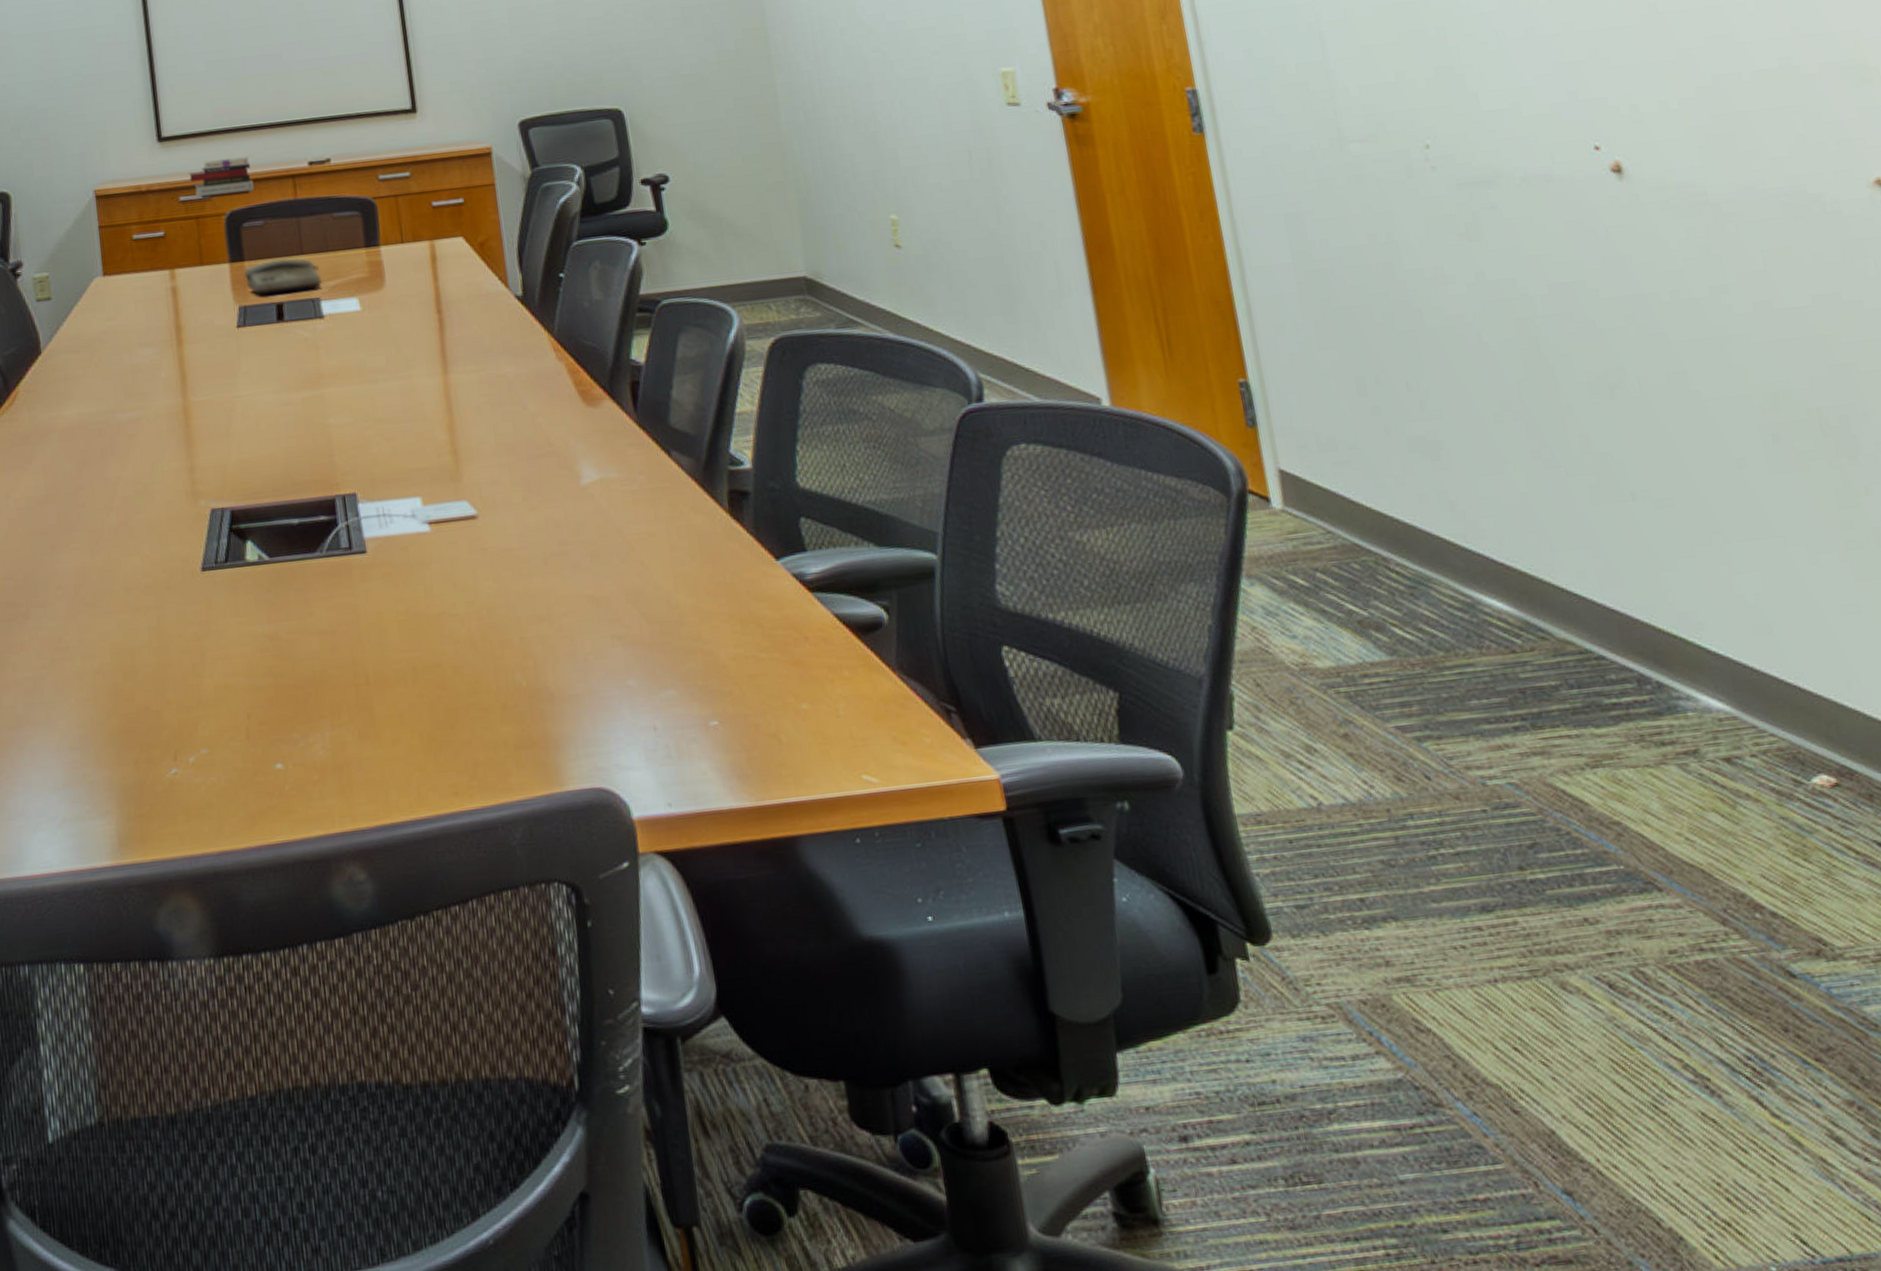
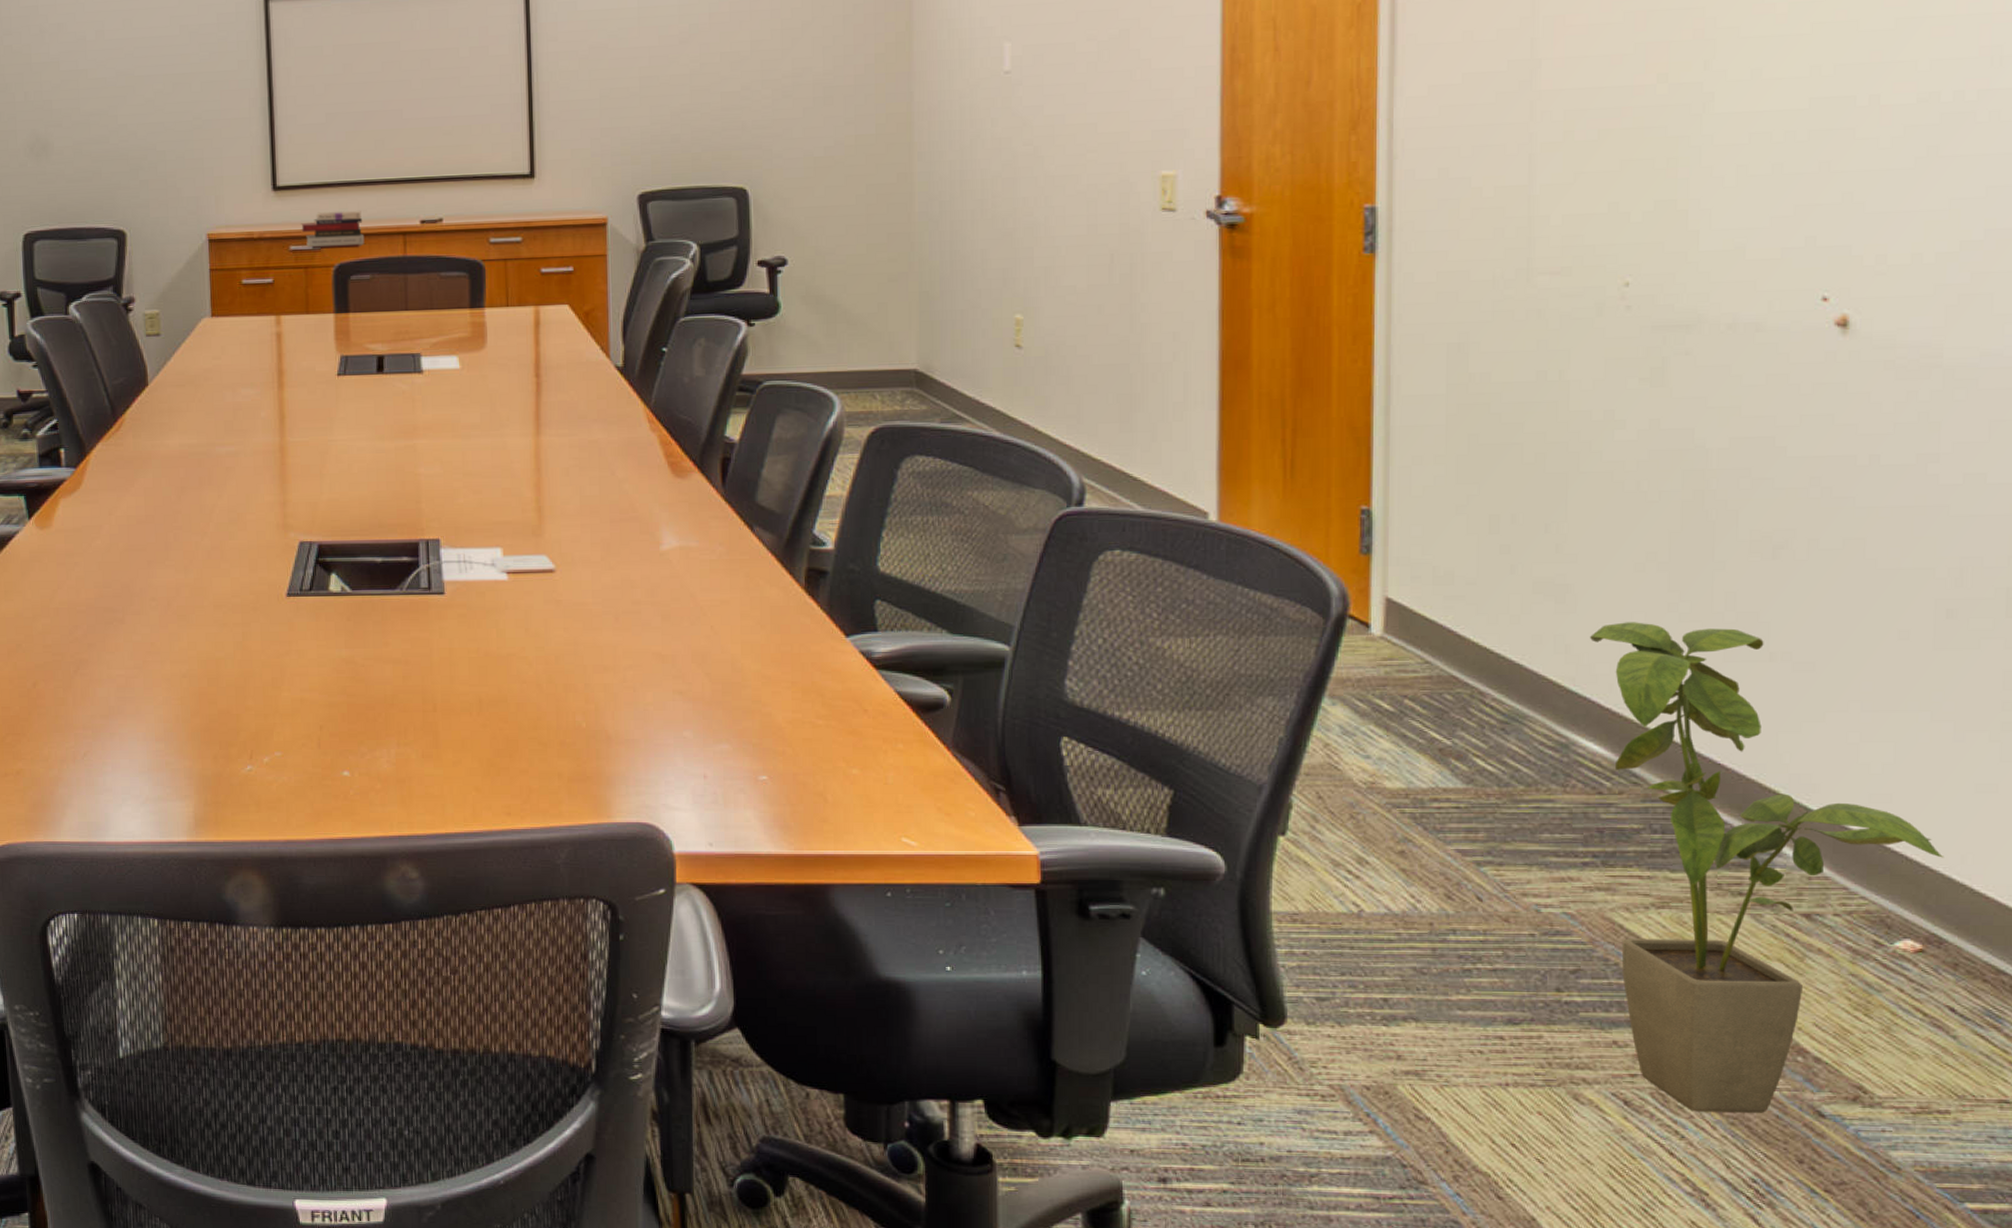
telephone: present [243,257,323,297] -> none [347,312,425,348]
house plant: none [1470,471,1832,987] -> present [1590,622,1944,1113]

